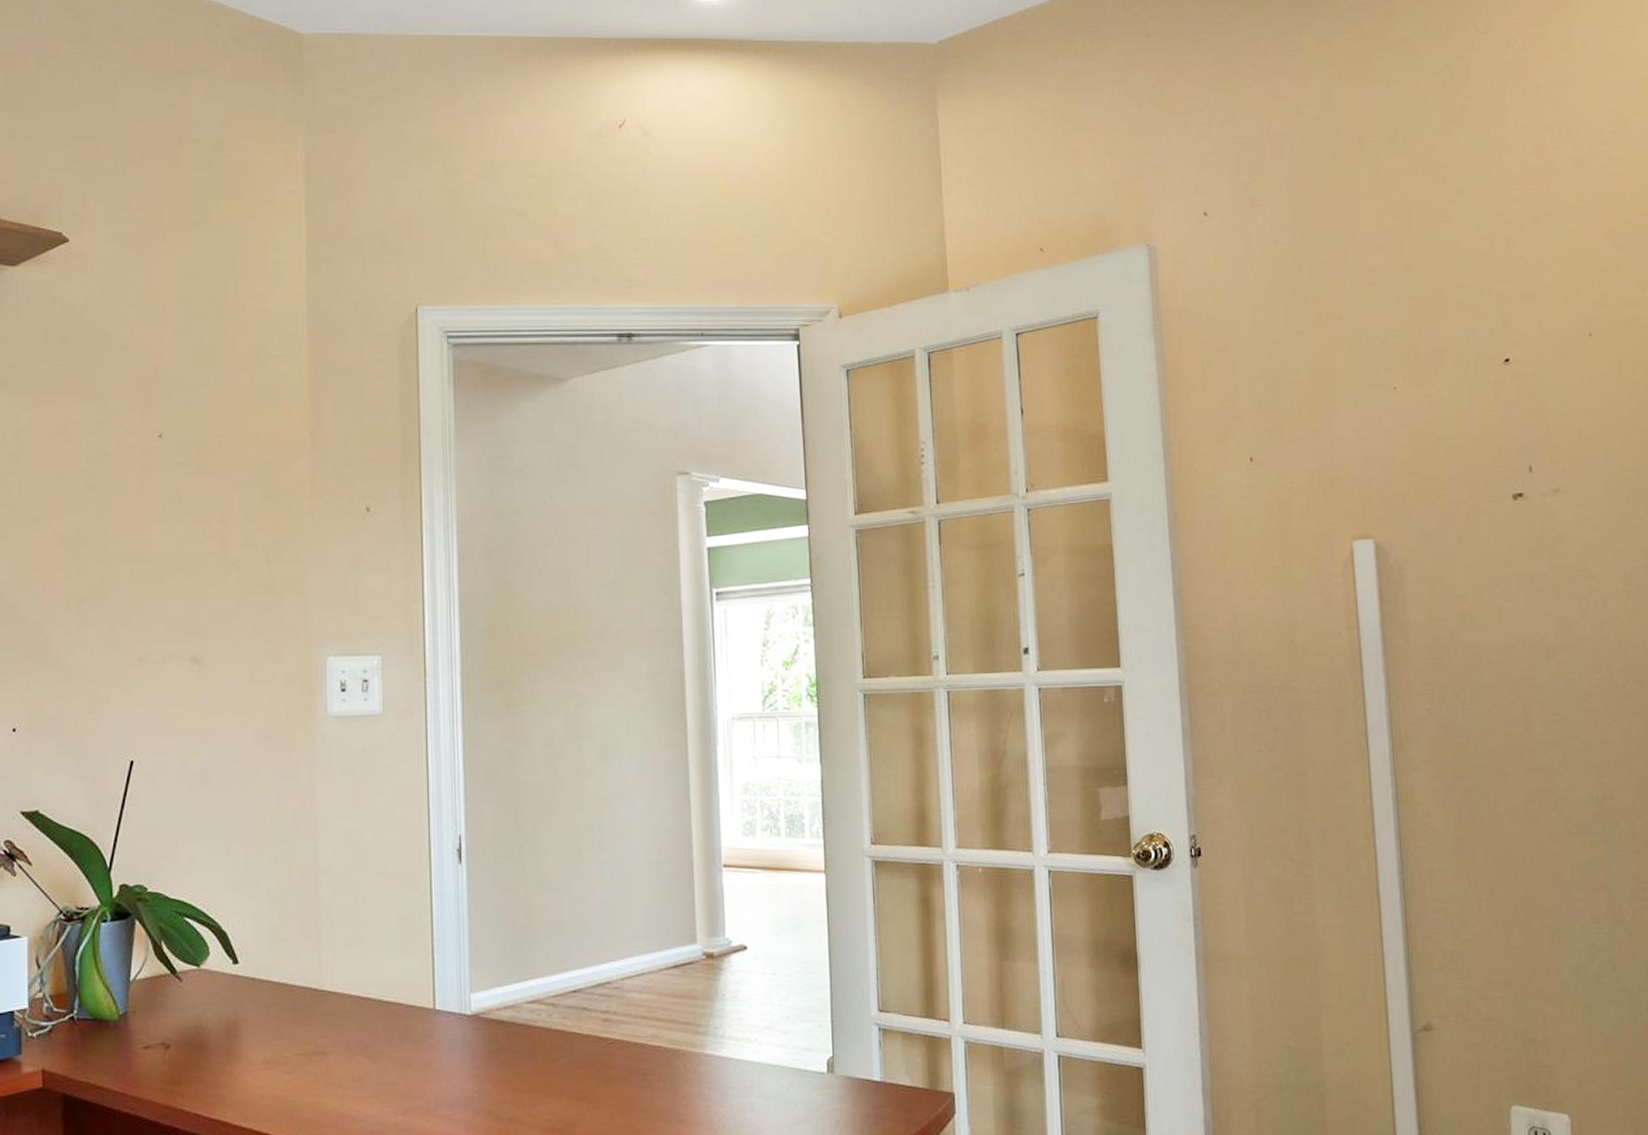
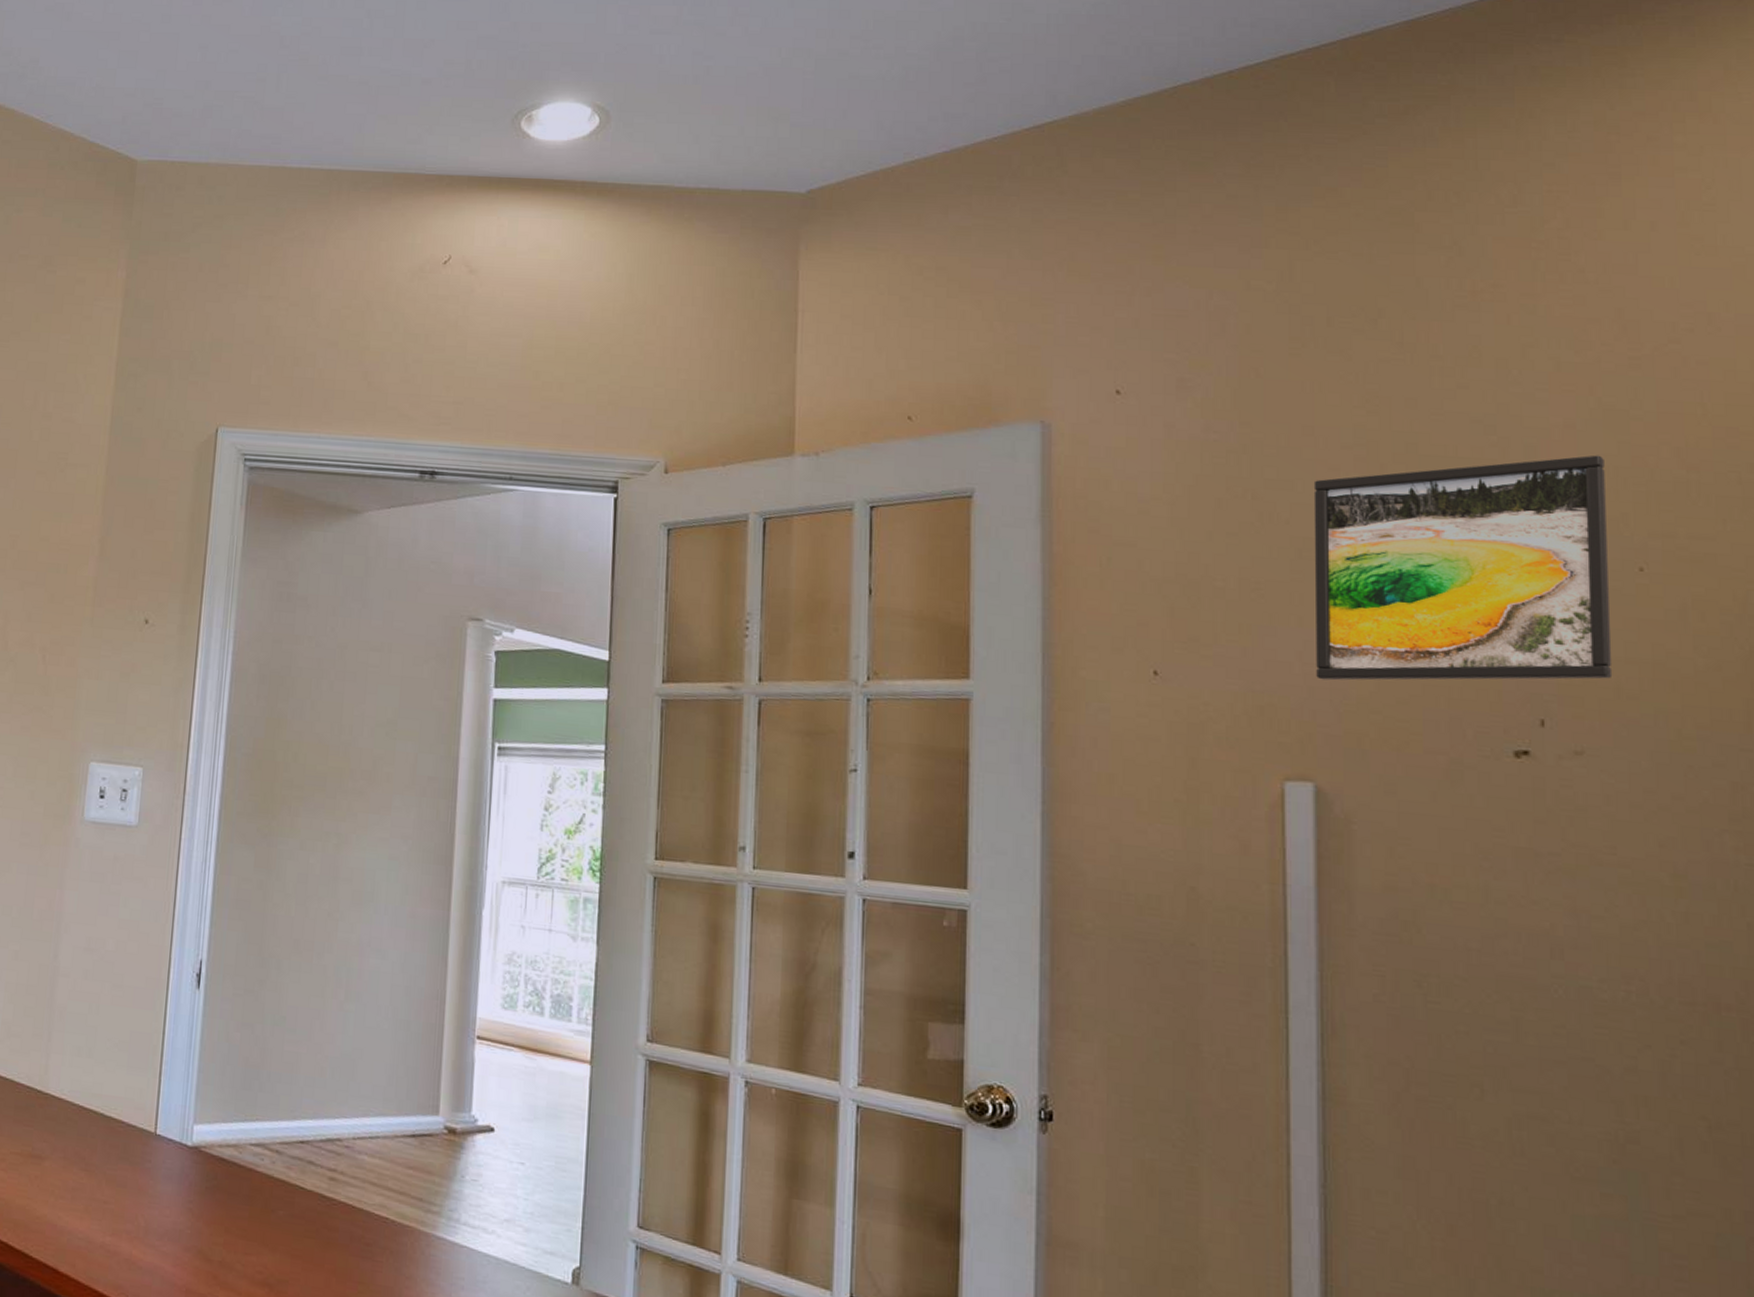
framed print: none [1357,242,1576,451] -> present [1313,455,1613,681]

